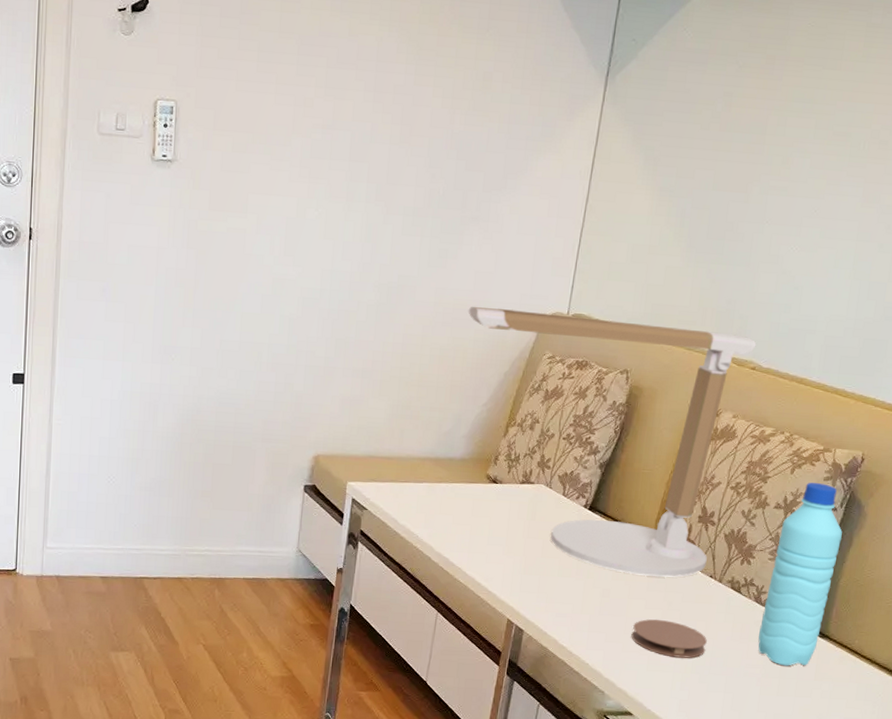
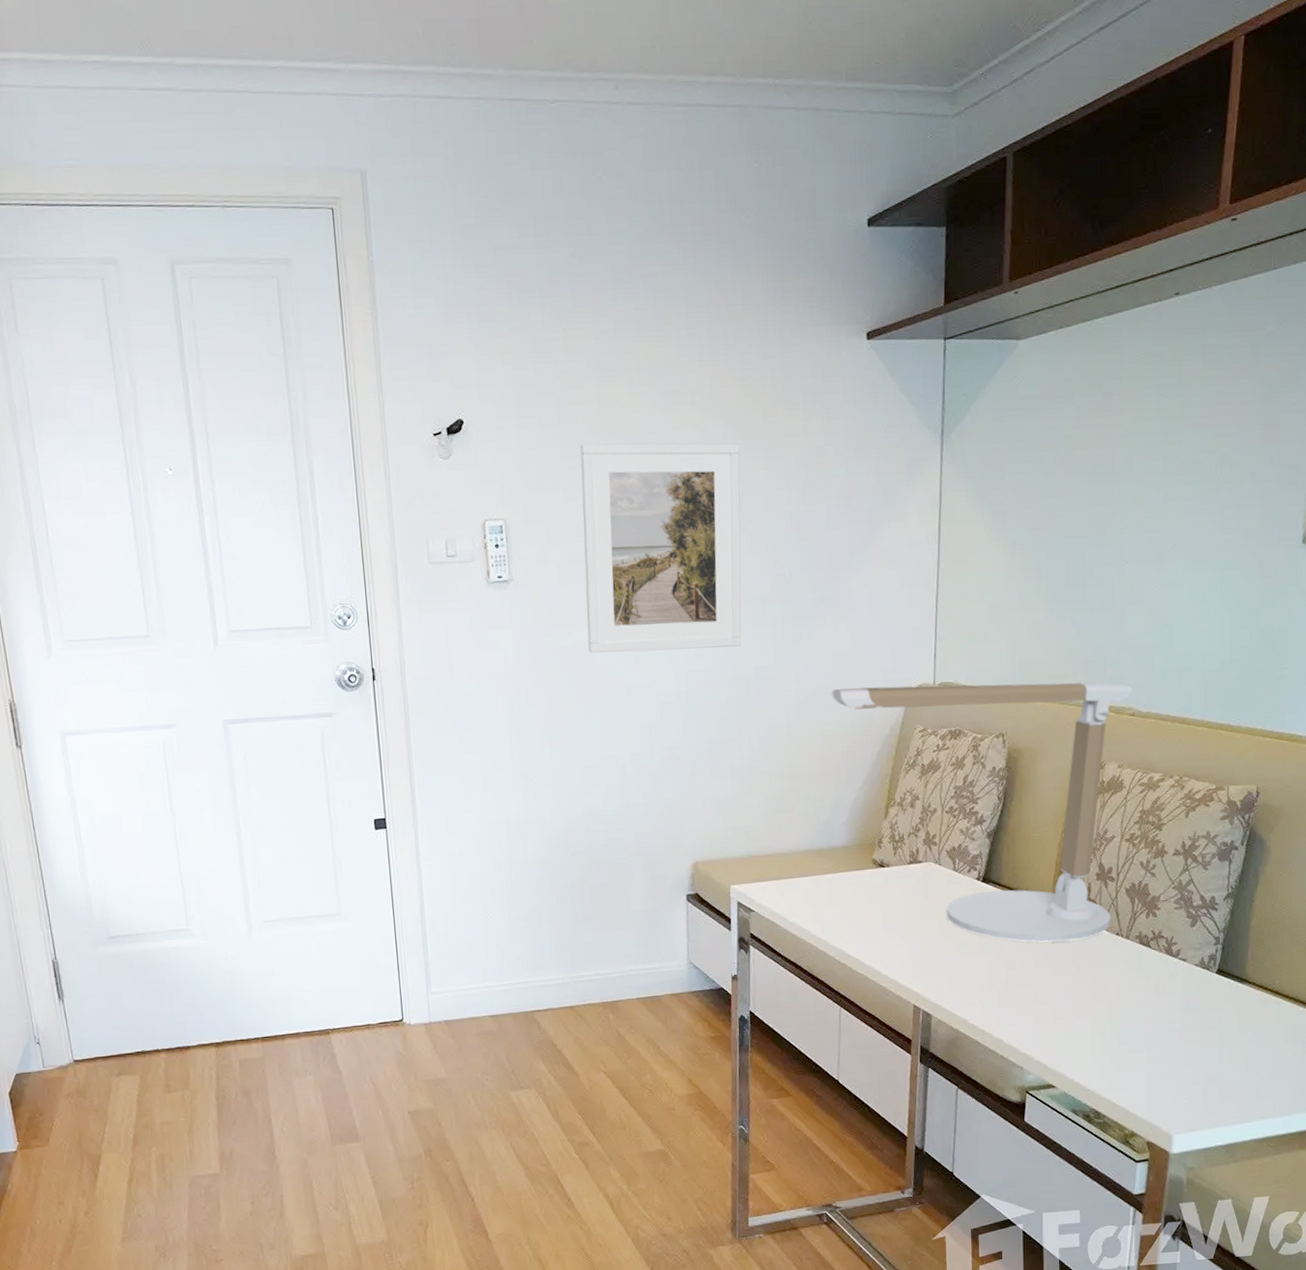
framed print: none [241,38,412,254] -> present [580,443,742,653]
coaster: present [631,619,707,658] -> none [1043,985,1122,1023]
water bottle: present [758,482,842,666] -> none [1175,823,1247,1017]

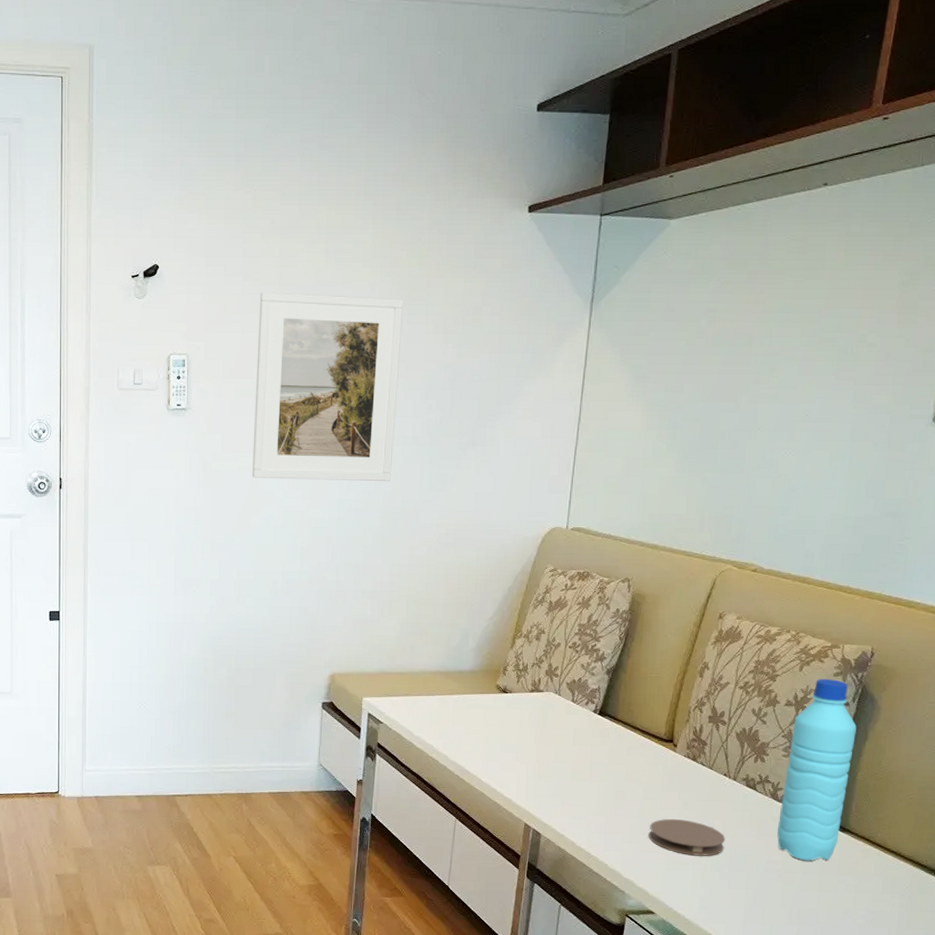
desk lamp: present [831,682,1132,942] -> none [470,527,756,777]
coaster: none [1043,985,1122,1023] -> present [648,818,725,856]
water bottle: none [1175,823,1247,1017] -> present [777,679,857,861]

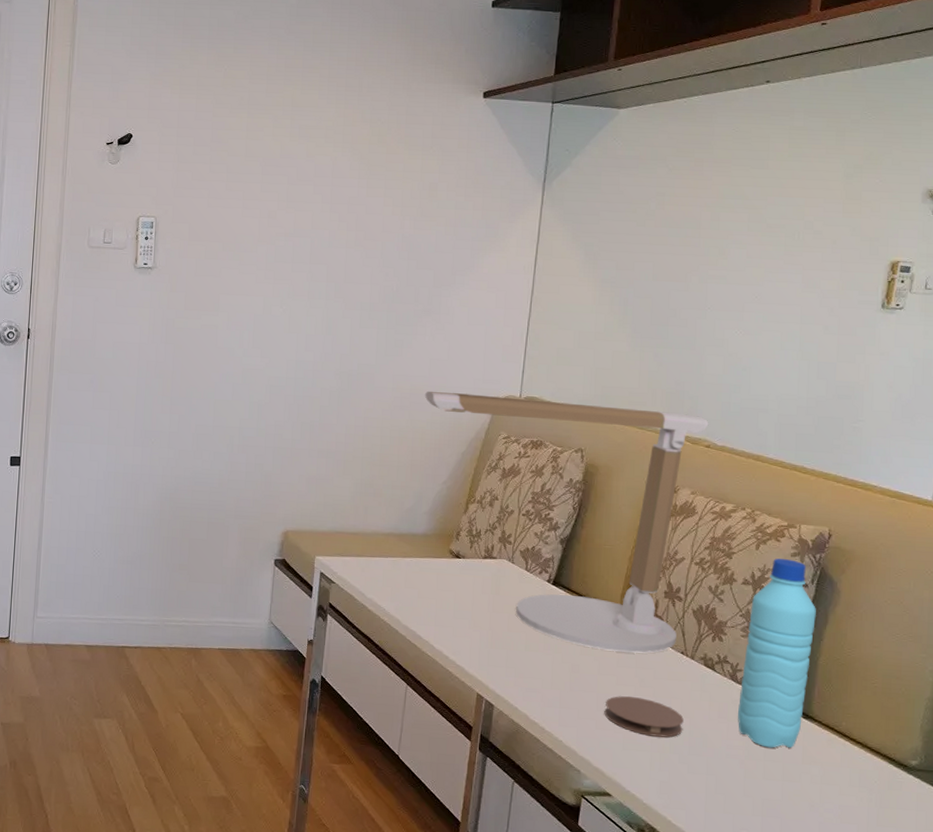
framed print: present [252,292,404,482] -> none [213,162,364,345]
desk lamp: none [470,527,756,777] -> present [424,391,709,653]

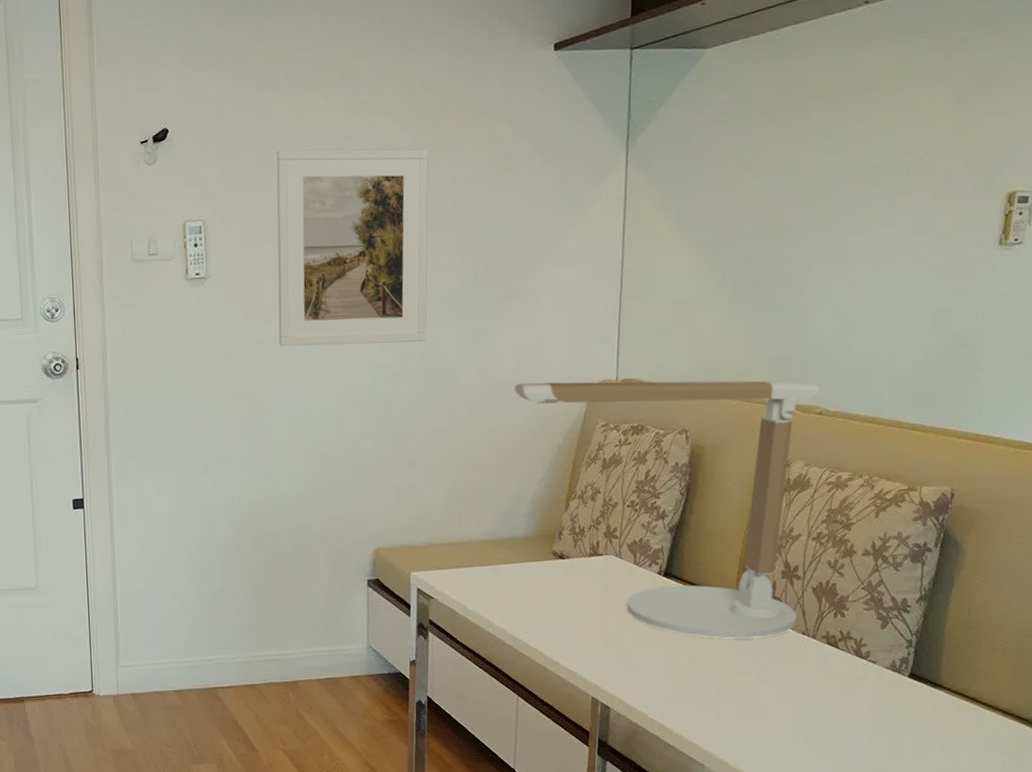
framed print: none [213,162,364,345] -> present [276,149,429,346]
coaster: present [604,695,684,738] -> none [725,683,808,722]
water bottle: present [738,558,816,749] -> none [864,524,941,721]

